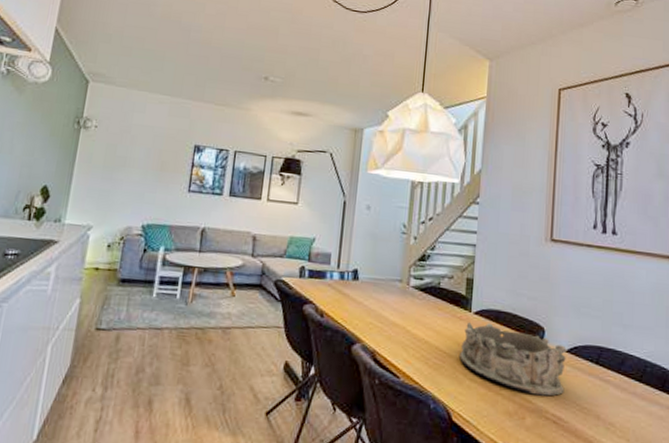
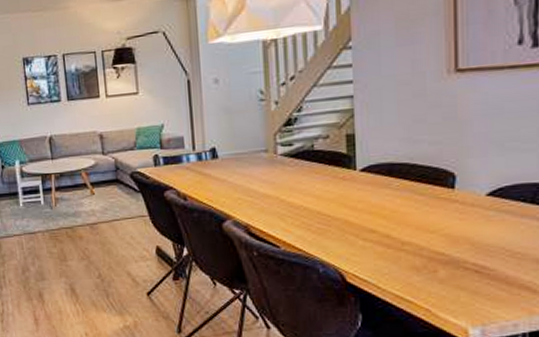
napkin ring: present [460,322,566,396] -> none [348,178,488,246]

